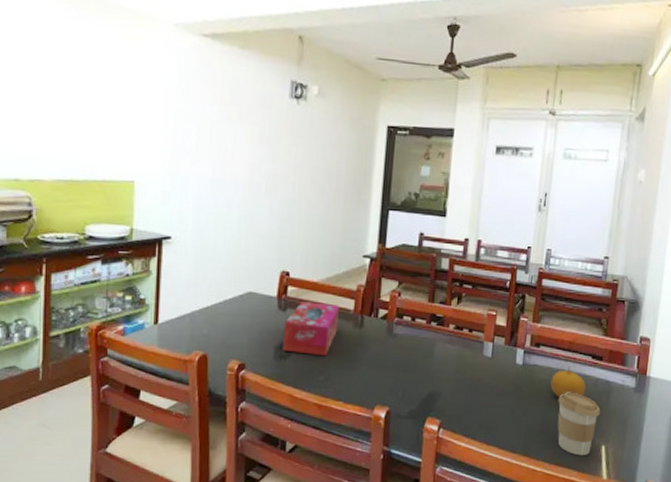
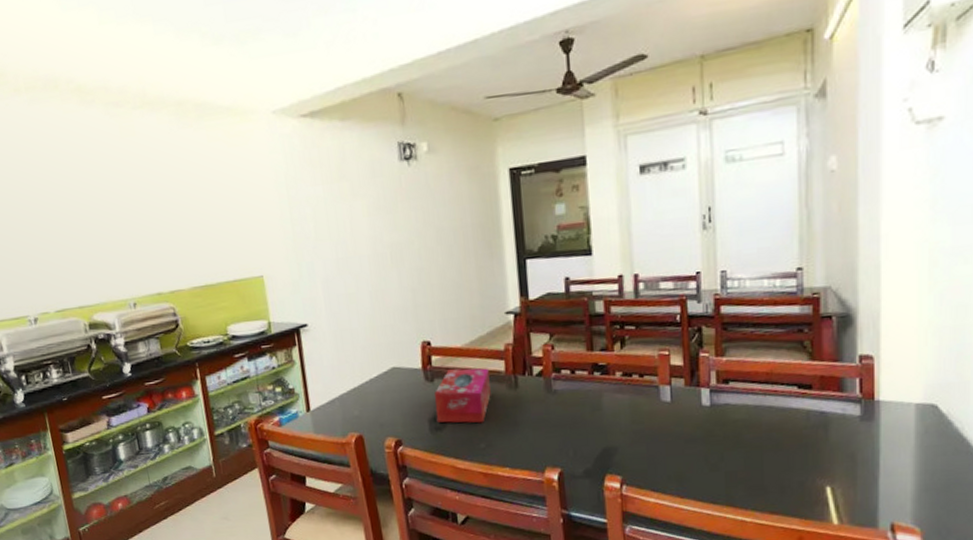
fruit: present [550,366,586,398] -> none [749,400,796,438]
coffee cup: present [557,392,601,456] -> none [761,429,818,501]

